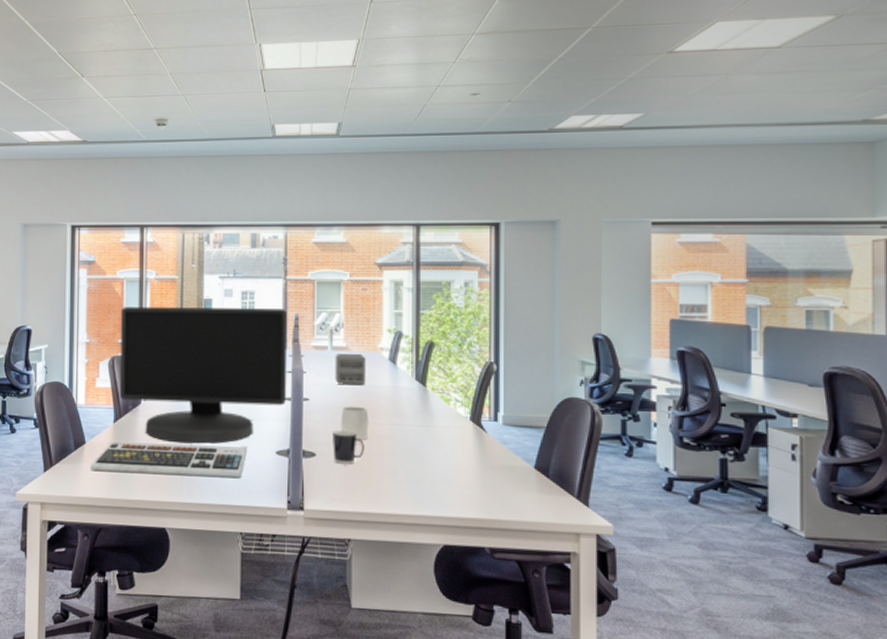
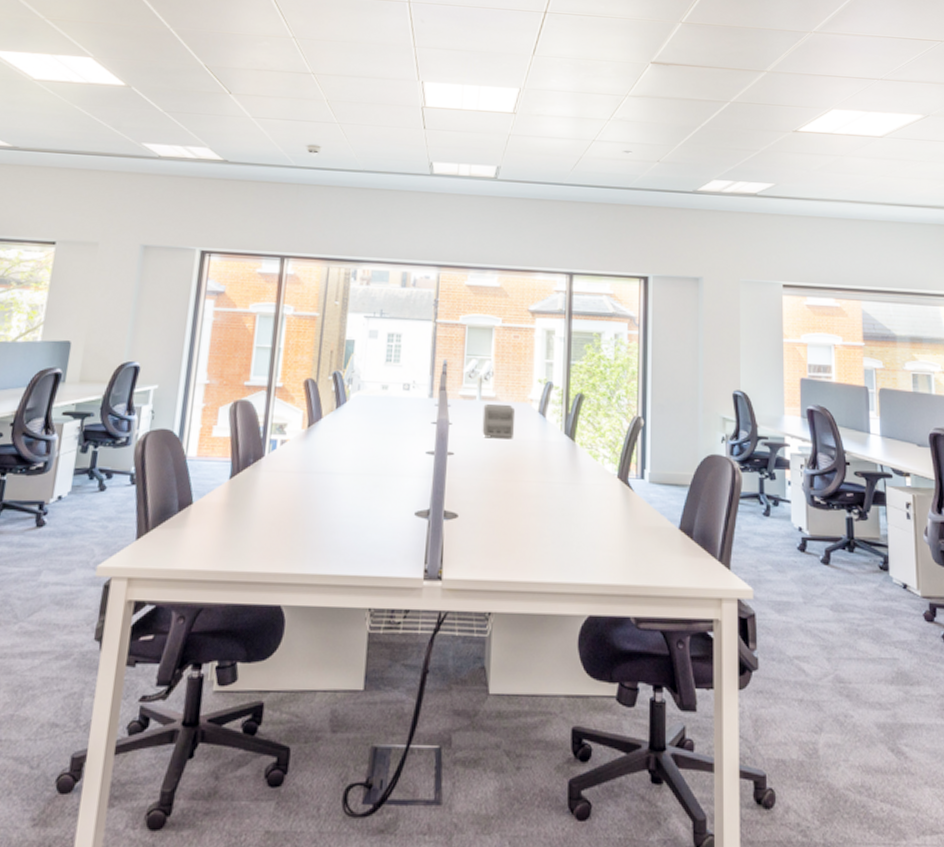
computer keyboard: present [91,441,248,478] -> none [196,501,384,543]
monitor: present [119,307,288,444] -> none [239,344,436,504]
mug: present [331,430,364,464] -> none [476,488,510,526]
mug: present [341,406,369,442] -> none [486,461,516,501]

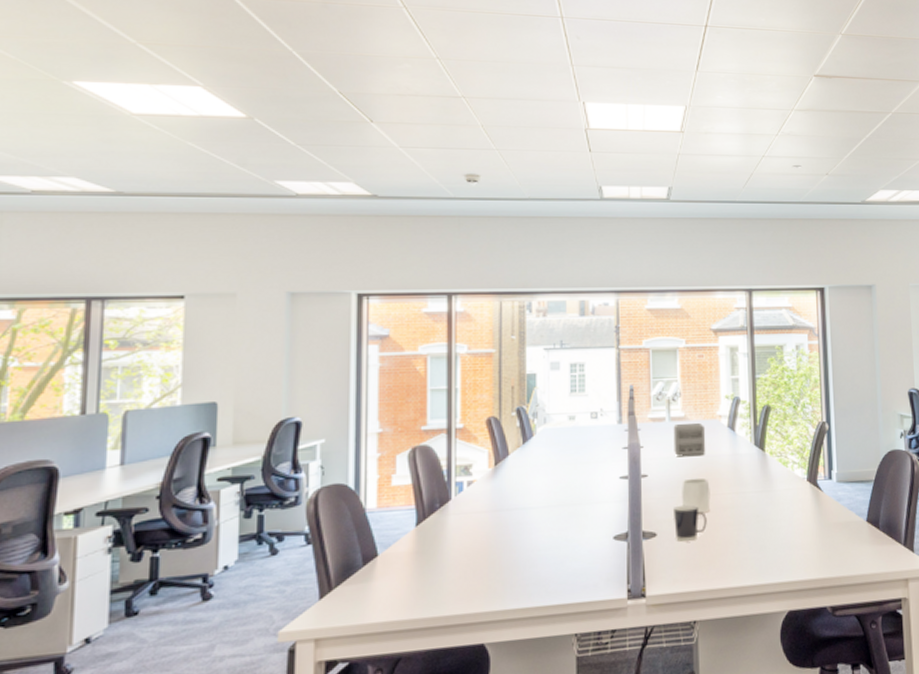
mug: none [476,488,510,526] -> present [672,504,707,541]
mug: none [486,461,516,501] -> present [682,477,711,515]

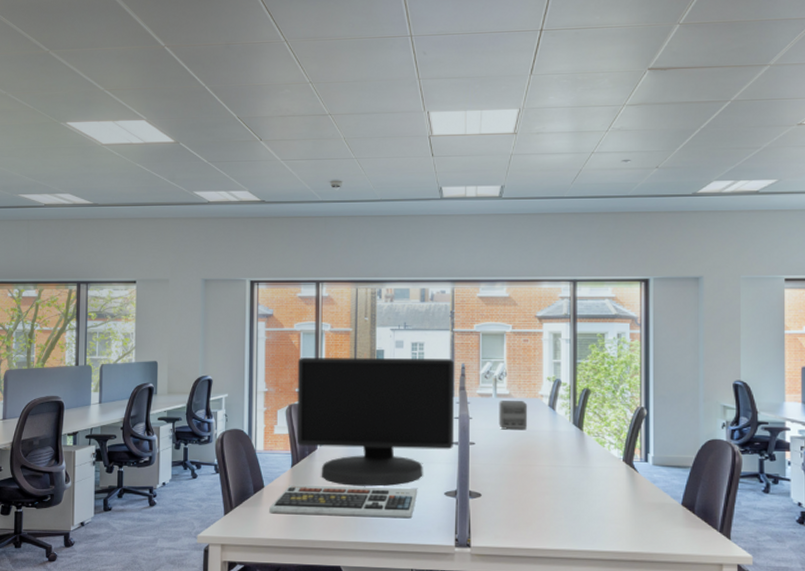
computer keyboard: none [385,536,582,588] -> present [269,485,418,518]
monitor: none [423,380,624,541] -> present [296,358,455,486]
mug: present [672,504,707,541] -> none [496,471,526,503]
mug: present [682,477,711,515] -> none [505,449,530,482]

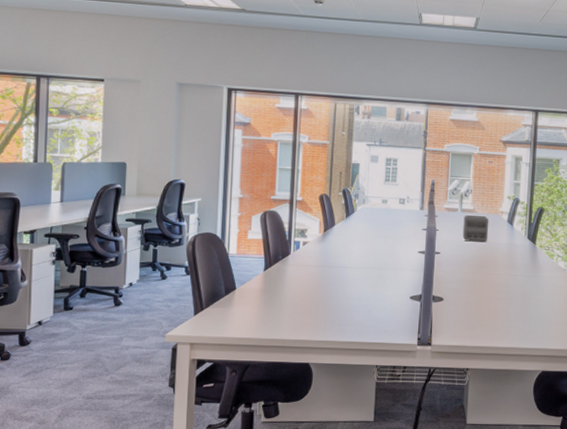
computer keyboard: present [269,485,418,518] -> none [240,288,386,319]
monitor: present [296,358,455,486] -> none [270,166,426,290]

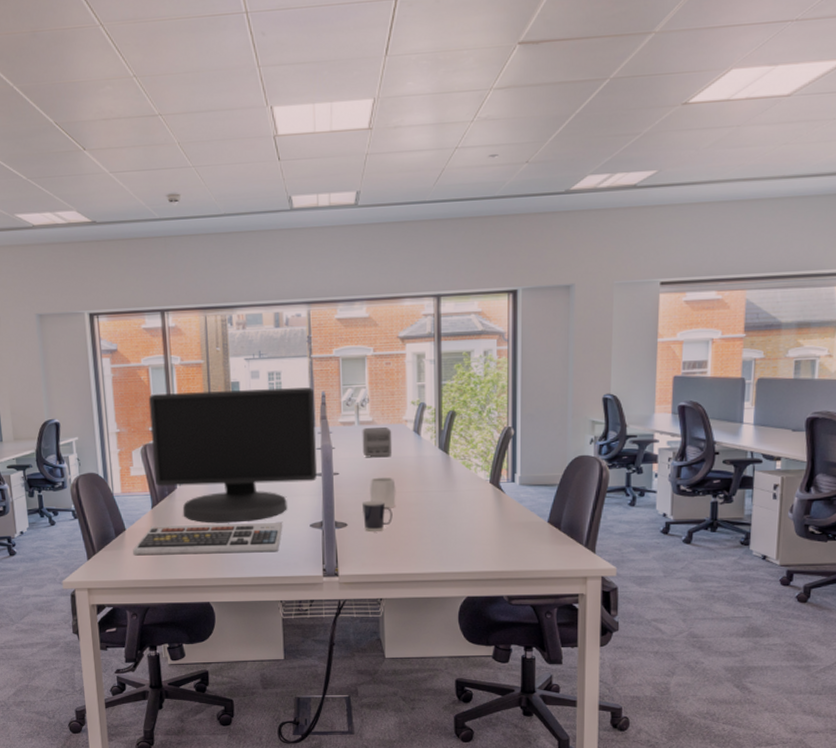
computer keyboard: none [240,288,386,319] -> present [133,523,283,555]
monitor: none [270,166,426,290] -> present [148,387,318,523]
mug: none [457,279,484,307] -> present [361,500,393,531]
mug: none [465,259,489,289] -> present [370,477,396,510]

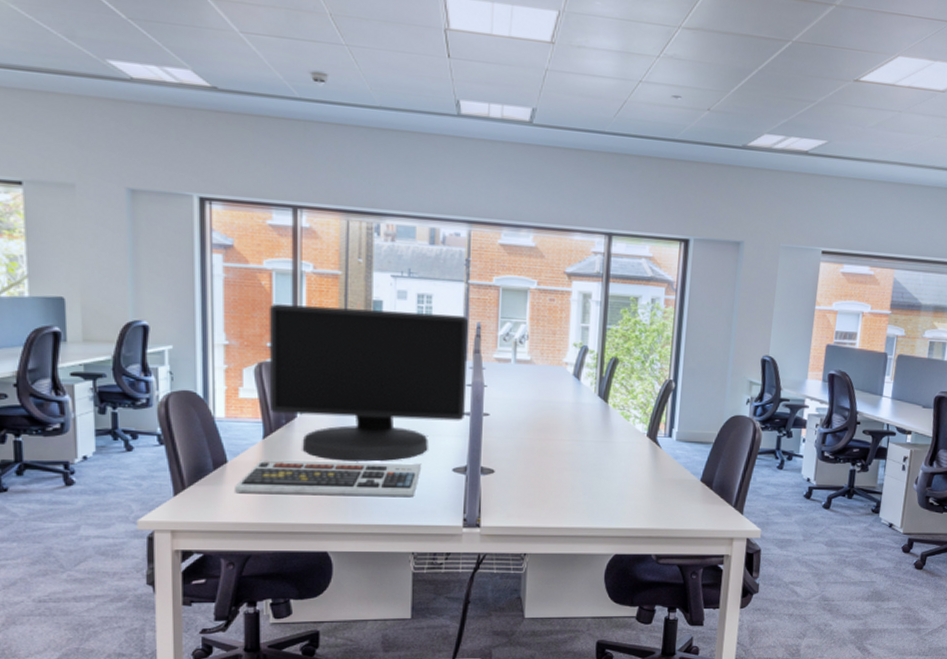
mug: present [361,500,393,531] -> none [511,446,545,480]
desk organizer: present [362,427,393,458] -> none [517,367,551,401]
mug: present [370,477,396,510] -> none [521,421,550,458]

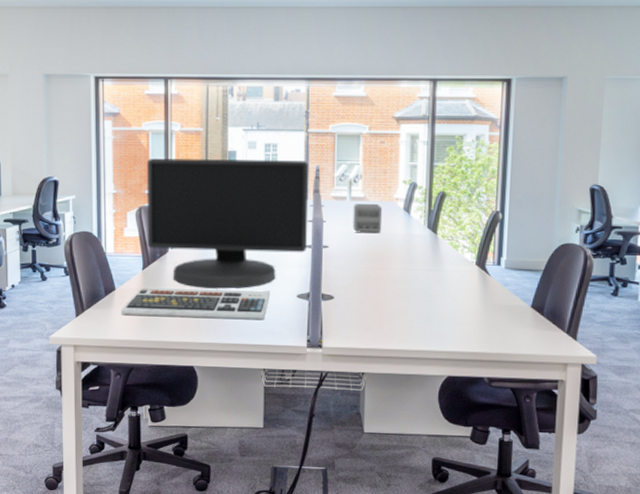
desk organizer: none [517,367,551,401] -> present [353,204,383,234]

